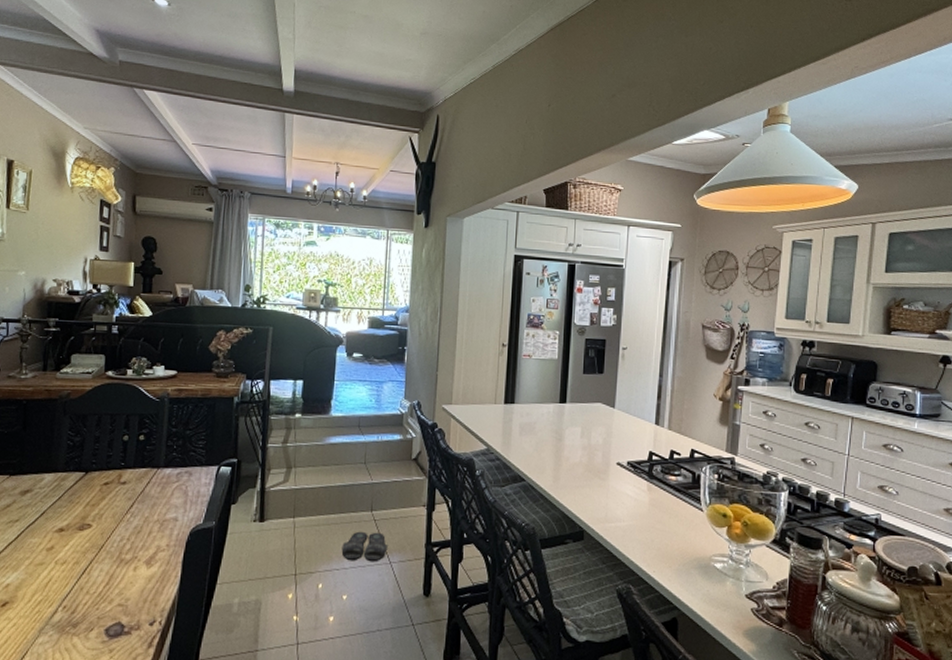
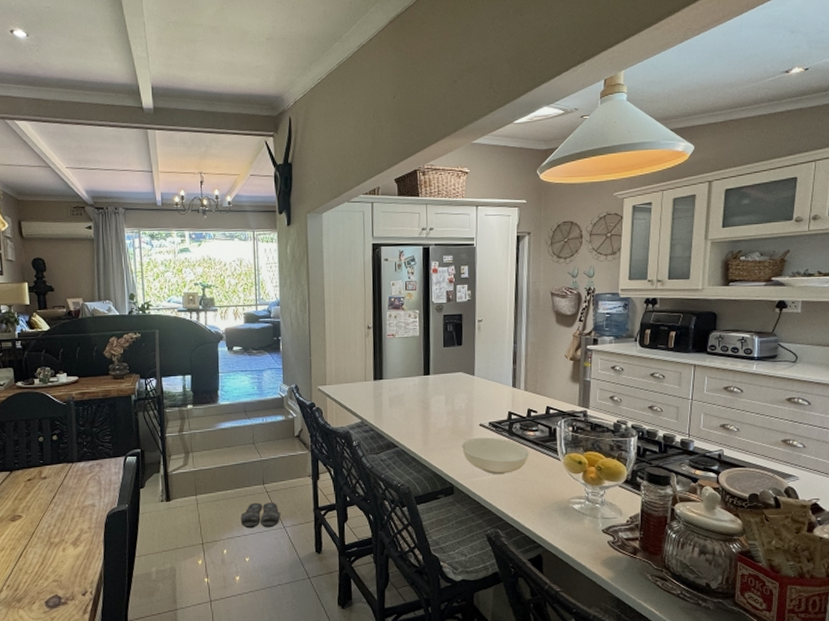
bowl: none [595,477,670,522] -> present [461,437,530,475]

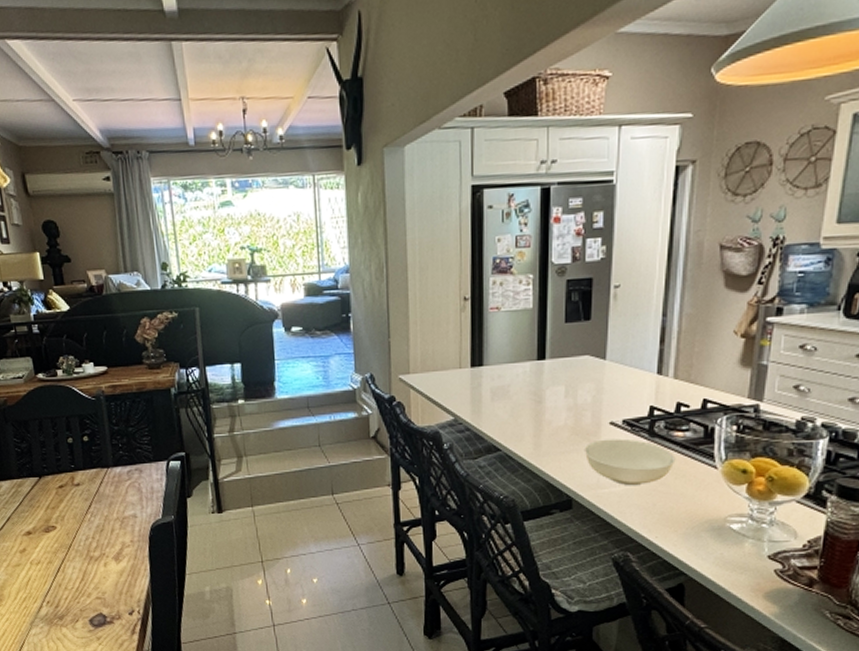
slippers: present [240,502,281,529] -> none [305,515,354,546]

